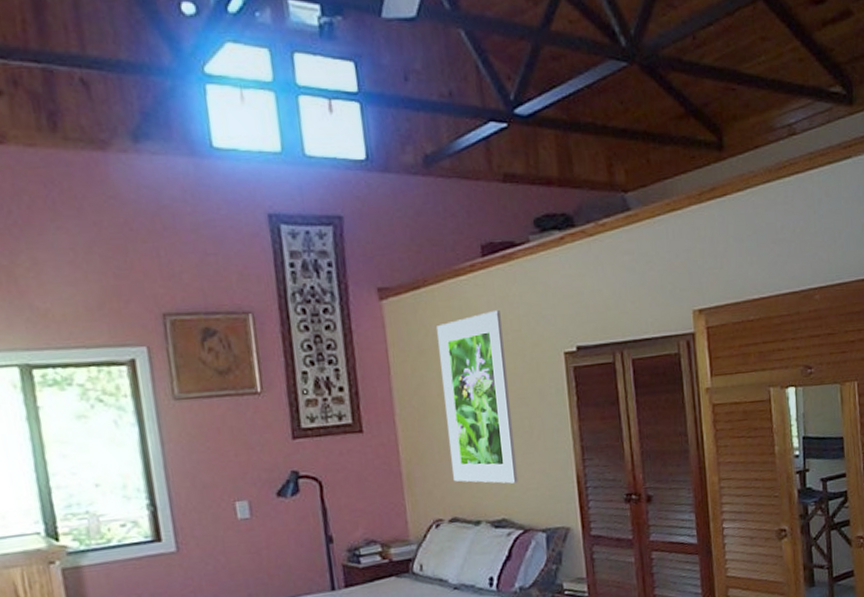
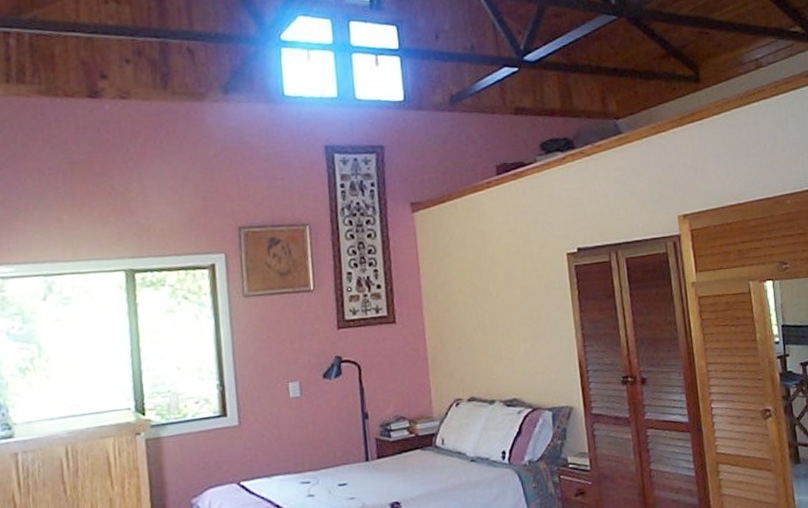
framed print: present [437,309,519,484] -> none [459,218,528,367]

